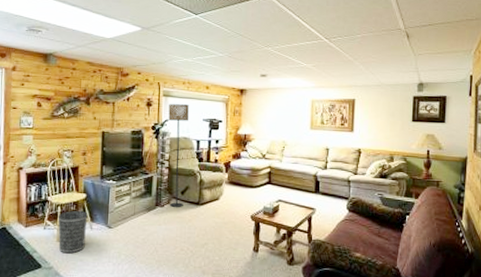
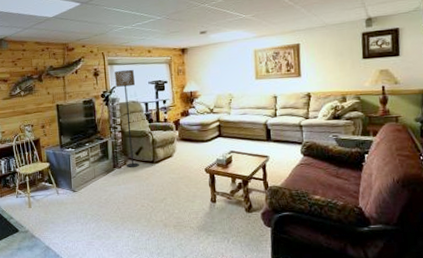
wastebasket: present [57,210,87,254] -> none [27,178,54,218]

